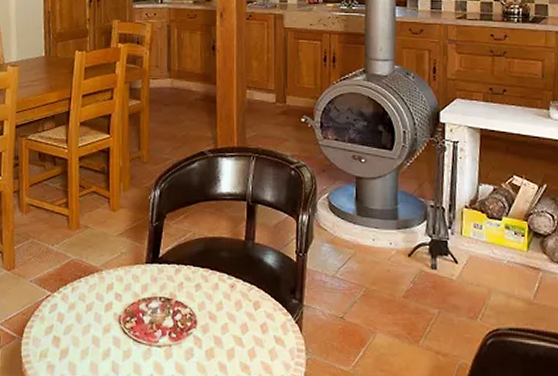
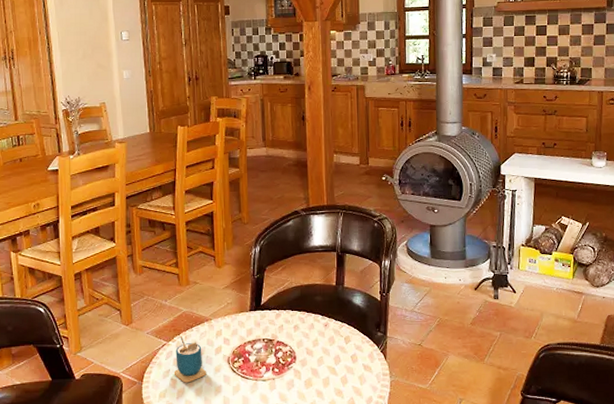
cup: none [57,286,95,342] -> present [173,335,207,383]

